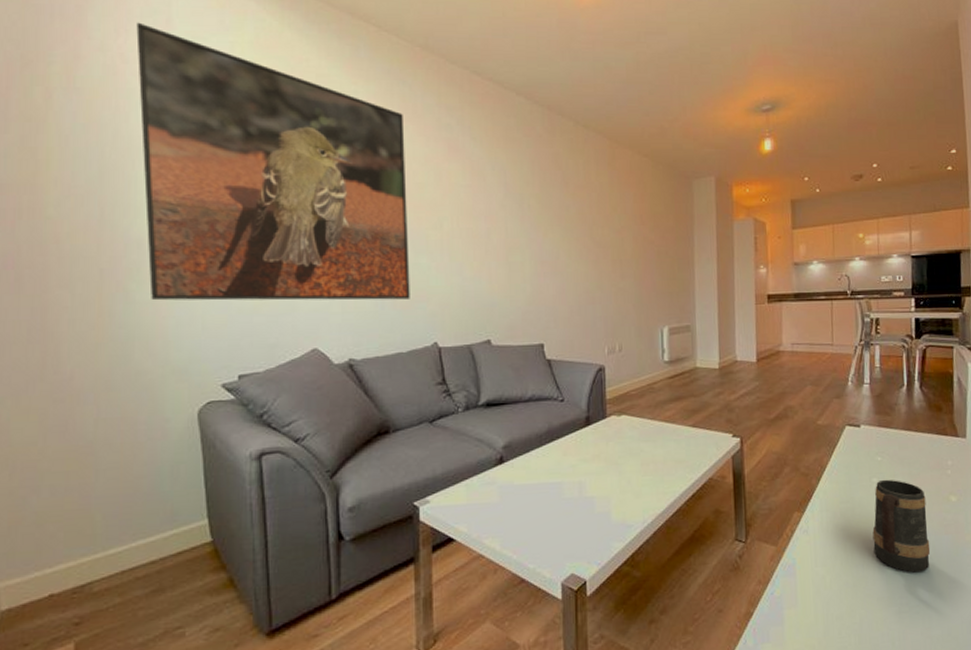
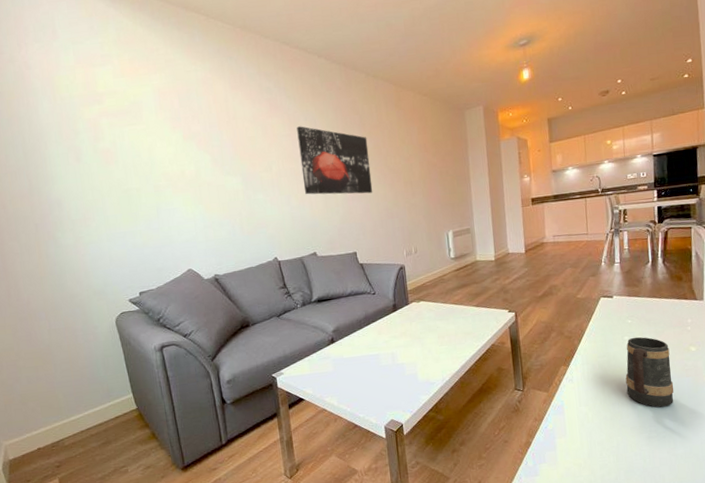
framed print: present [136,22,410,301] -> none [32,36,254,244]
wall art: none [480,176,572,270] -> present [296,126,373,195]

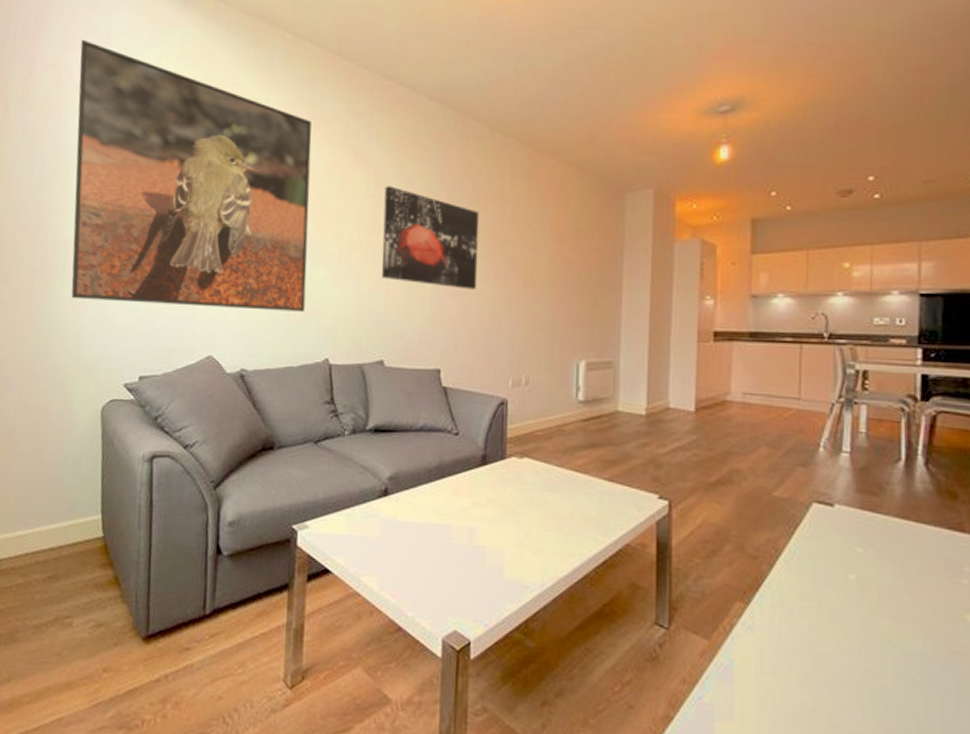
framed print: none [32,36,254,244] -> present [71,39,312,312]
mug: present [625,337,674,408] -> none [845,578,932,709]

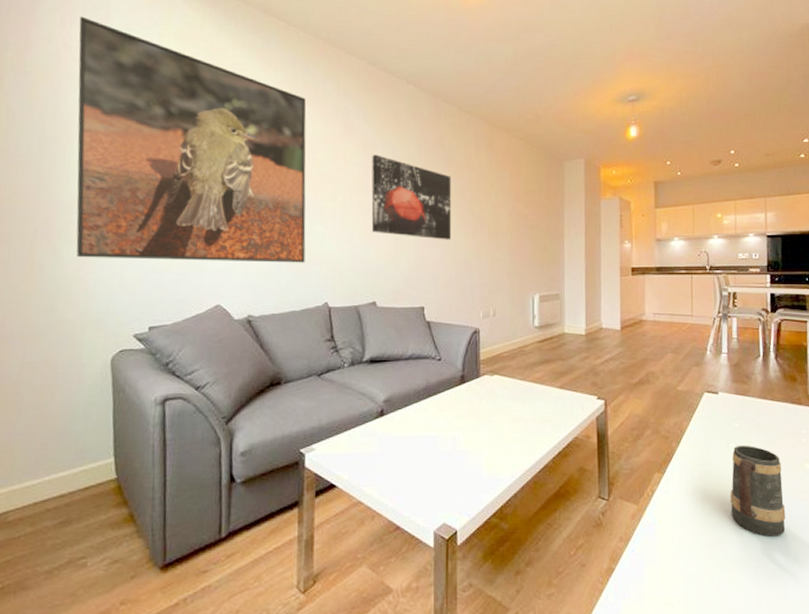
mug: none [845,578,932,709] -> present [730,445,786,537]

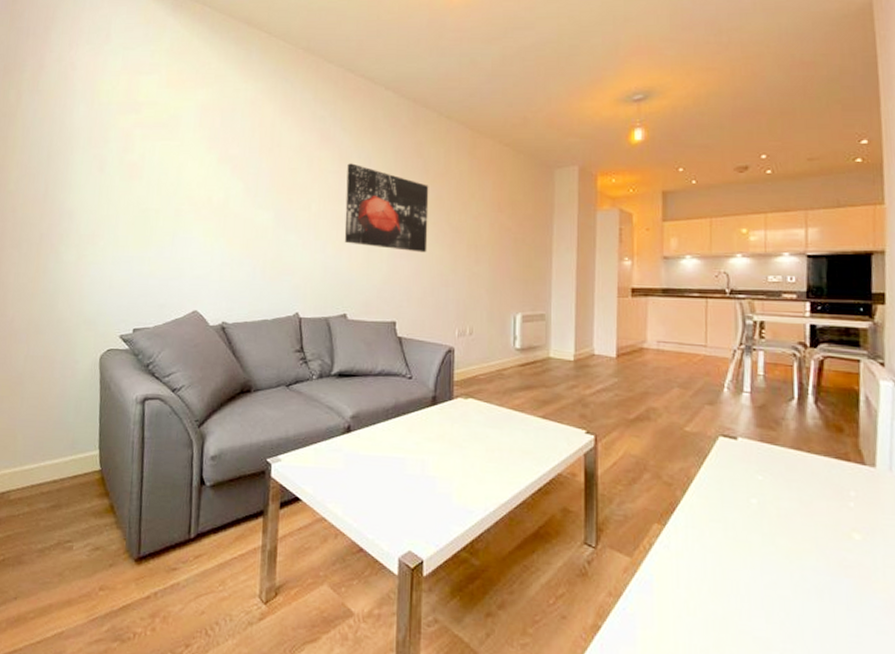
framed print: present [76,16,307,263] -> none [74,38,284,272]
mug: present [730,445,786,537] -> none [749,501,825,617]

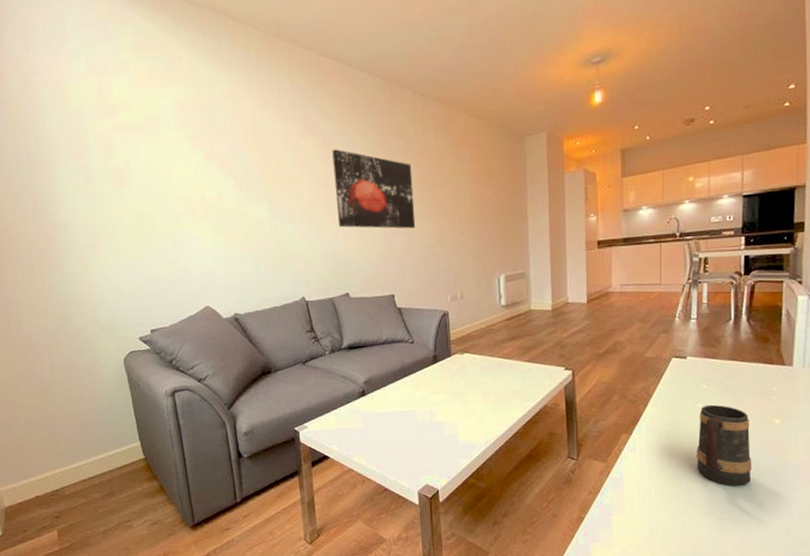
mug: none [749,501,825,617] -> present [696,404,752,486]

